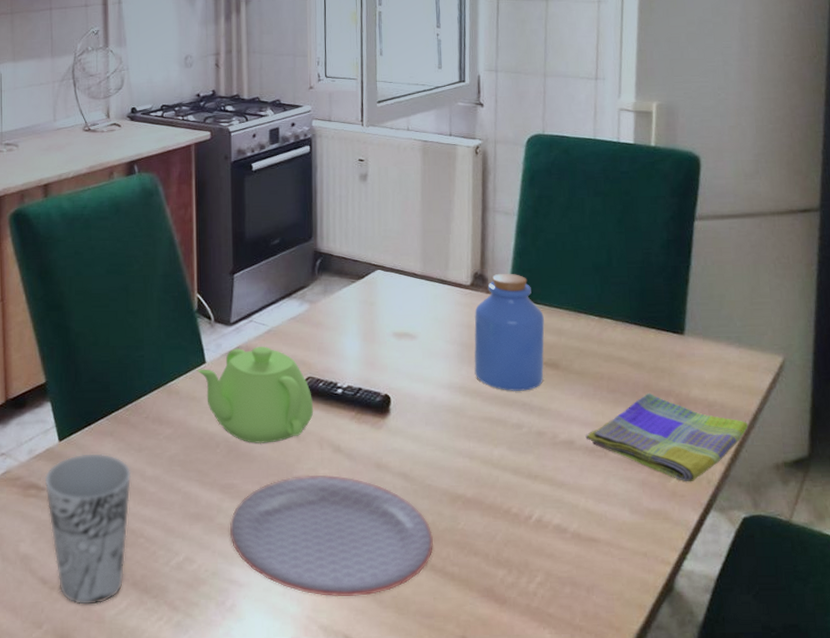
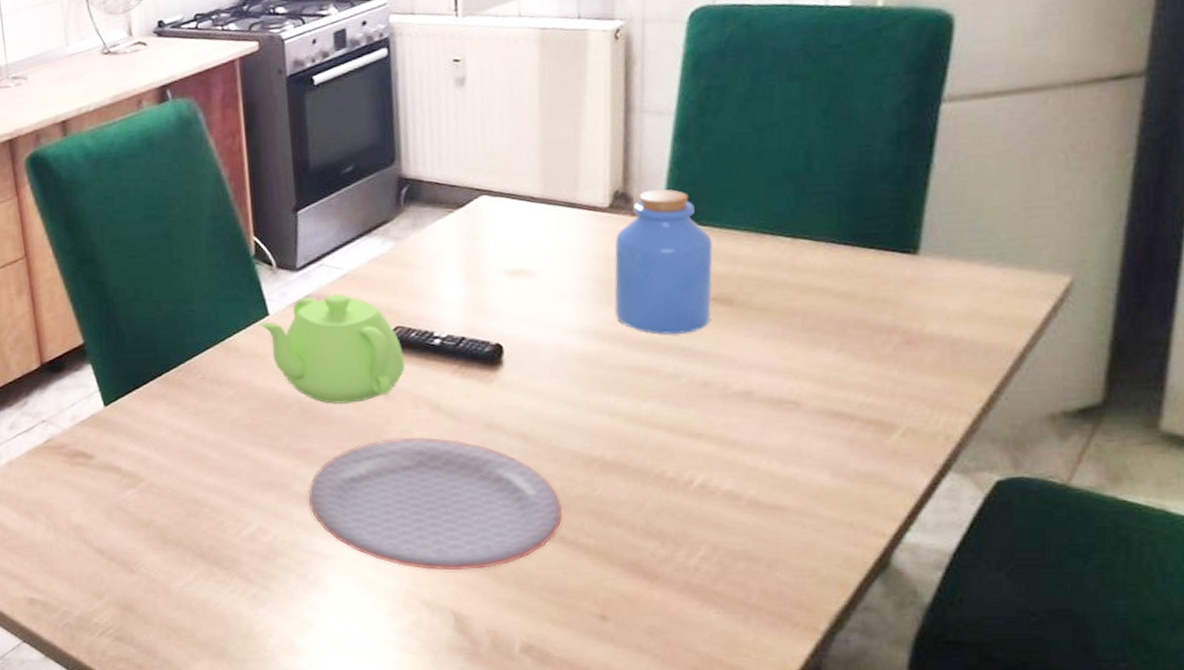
cup: present [44,452,132,606] -> none [91,417,191,577]
dish towel: present [585,392,749,482] -> none [769,329,1011,439]

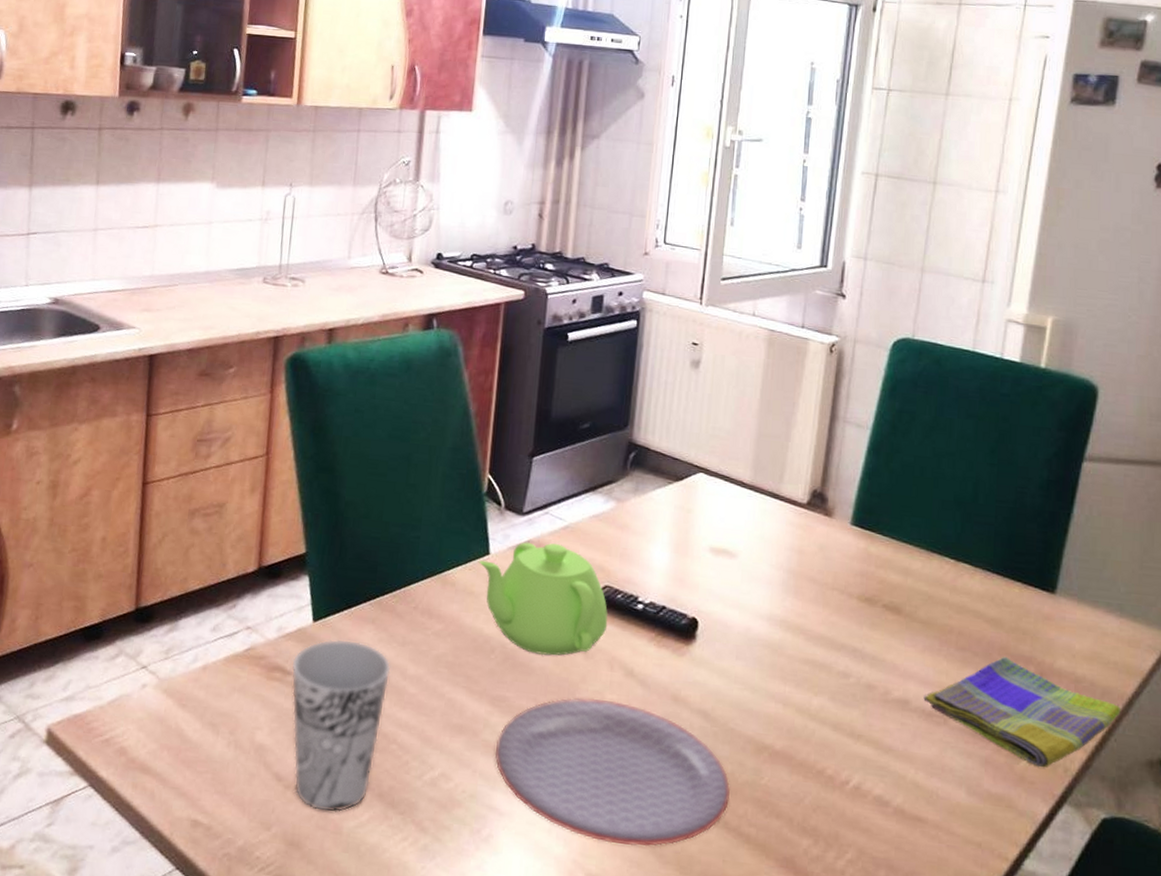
cup: none [91,417,191,577] -> present [291,639,391,813]
jar: present [614,189,713,334] -> none [800,494,890,635]
dish towel: none [769,329,1011,439] -> present [923,656,1121,768]

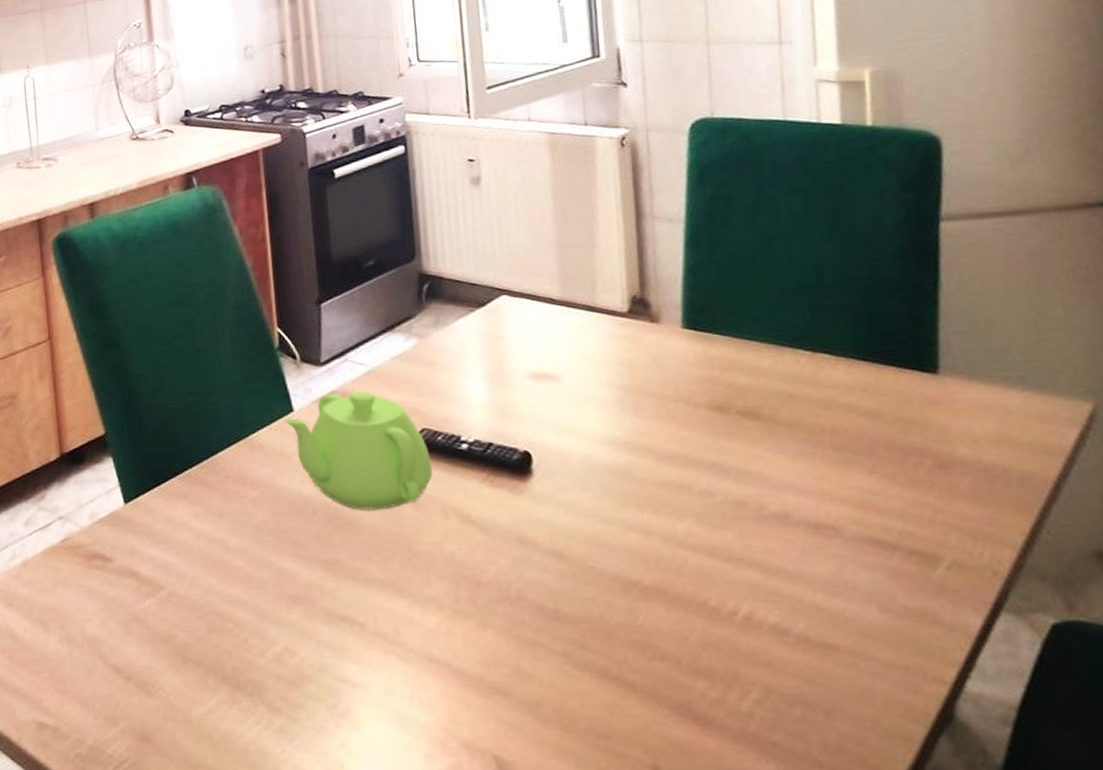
cup: present [291,639,391,813] -> none [110,518,213,702]
plate: present [494,697,731,847] -> none [336,550,605,707]
dish towel: present [923,656,1121,768] -> none [805,451,1049,573]

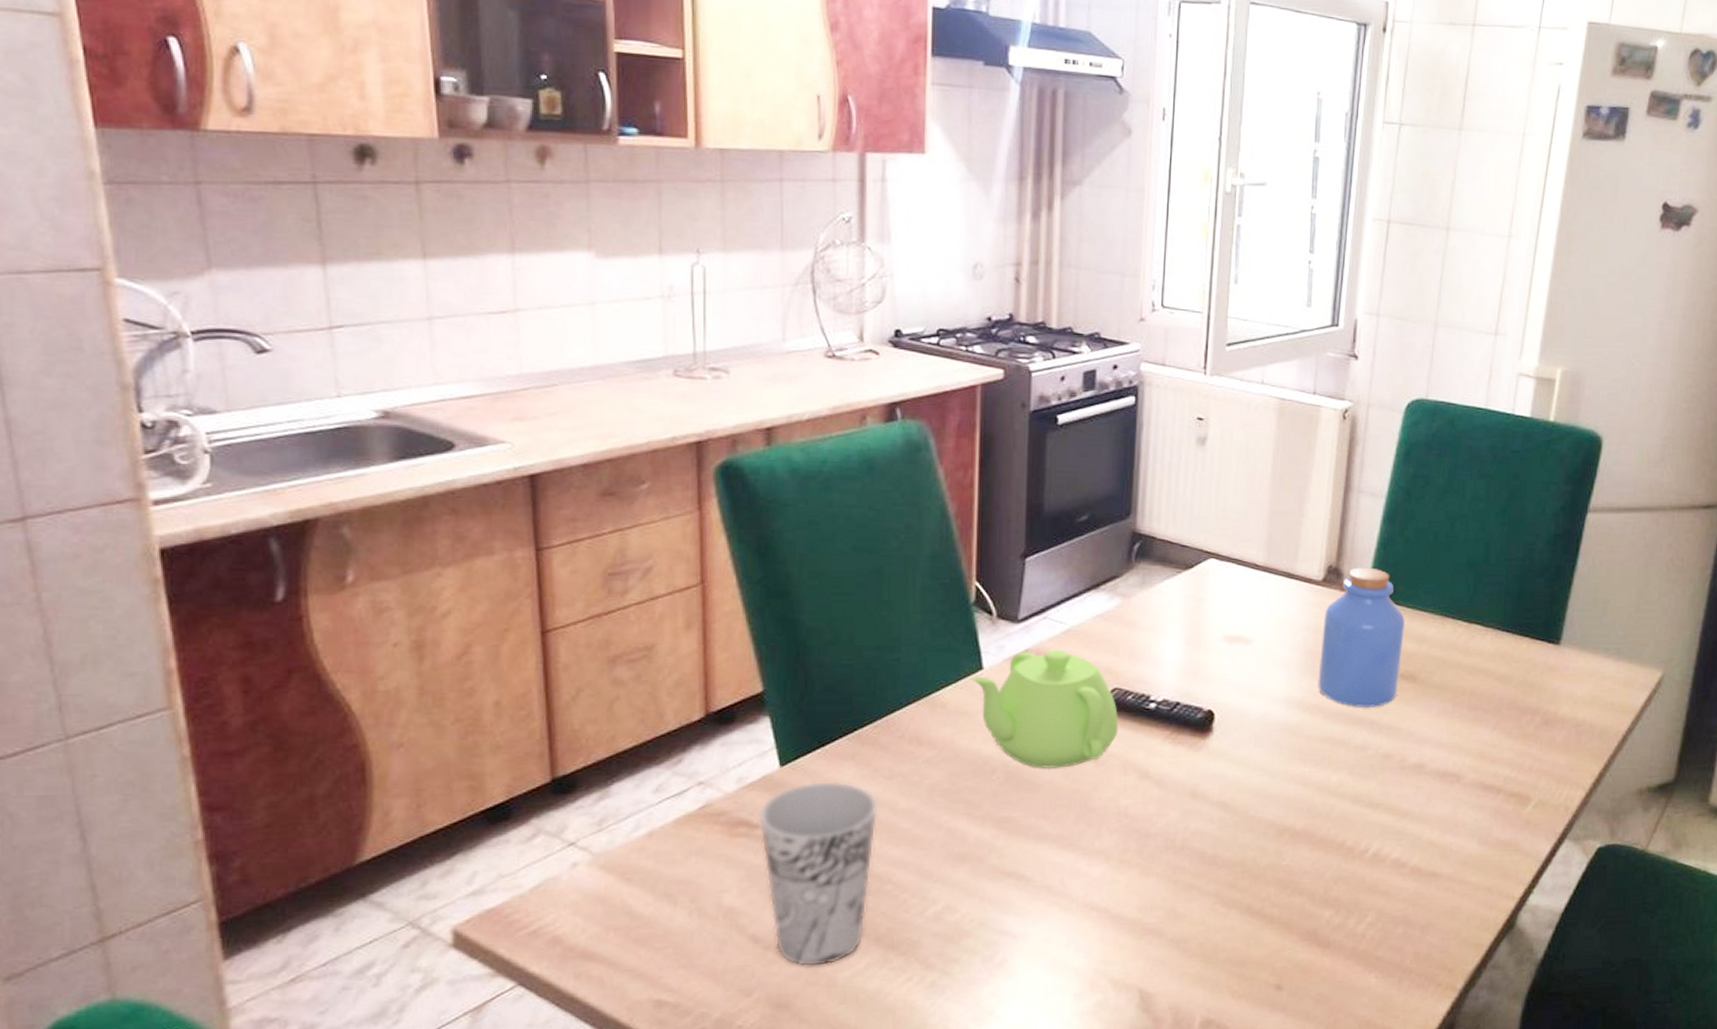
cup: none [110,518,213,702] -> present [759,780,878,967]
jar: none [636,296,739,448] -> present [1318,567,1405,707]

